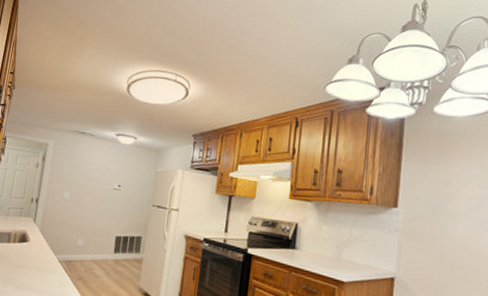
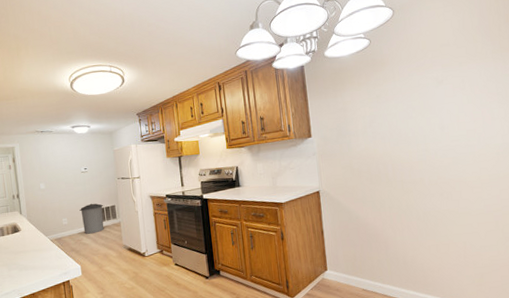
trash can: none [98,228,129,265] -> present [79,203,104,234]

